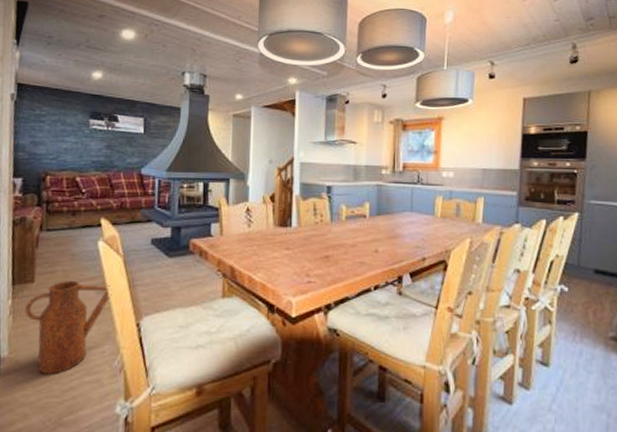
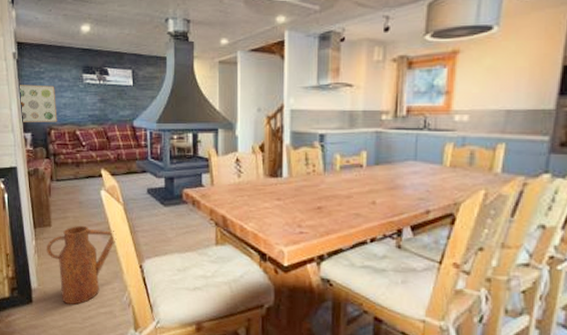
wall art: none [13,127,57,168] -> present [20,85,57,122]

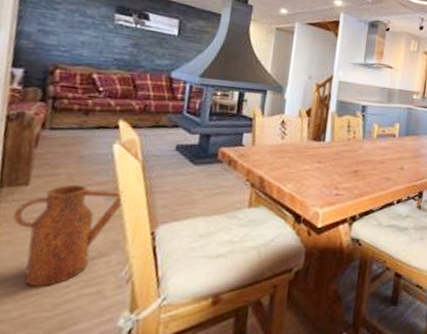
wall art: present [20,85,57,122] -> none [14,11,73,61]

